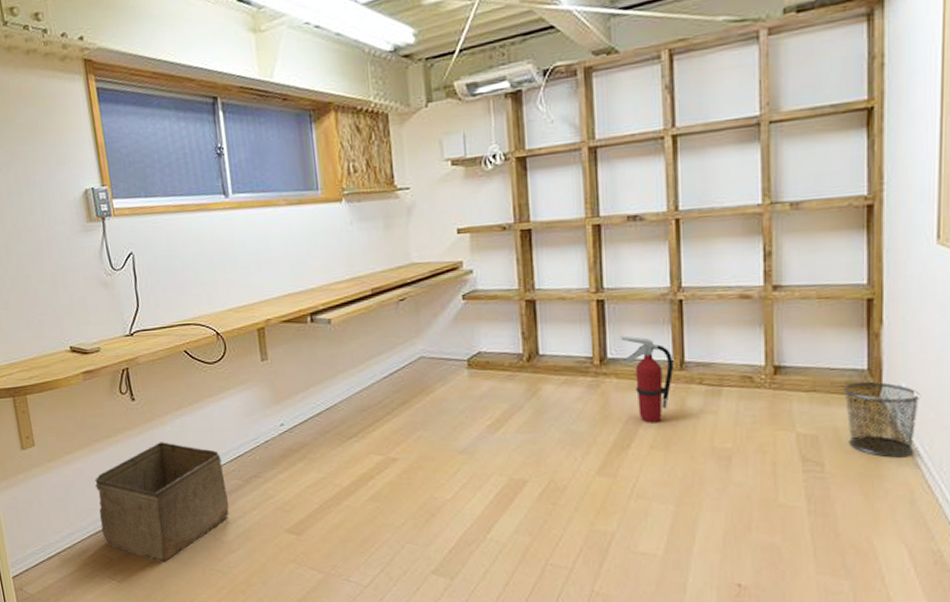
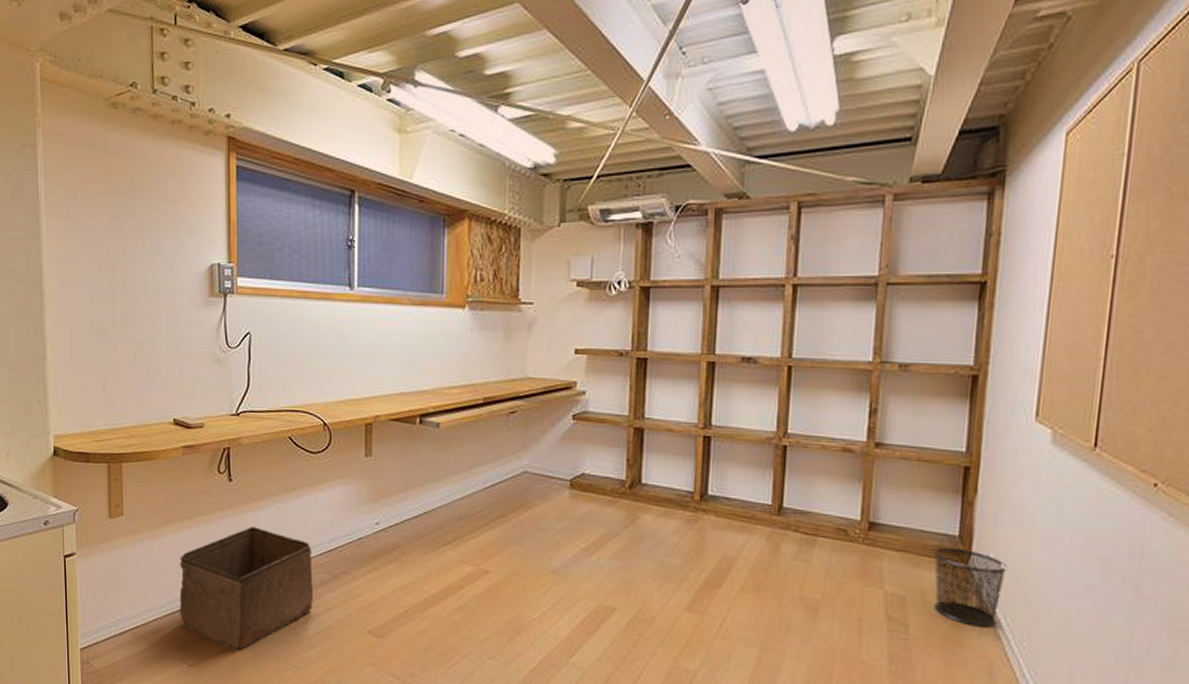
fire extinguisher: present [620,335,674,423] -> none [723,474,773,565]

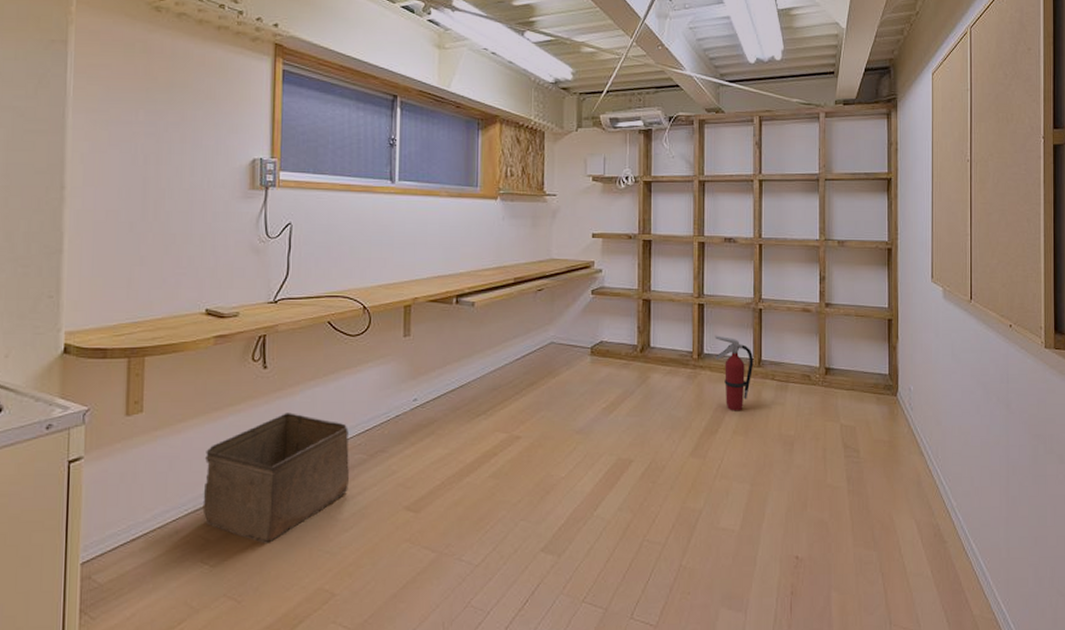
fire extinguisher: none [723,474,773,565] -> present [715,335,754,411]
waste bin: present [933,547,1008,628] -> none [872,384,924,447]

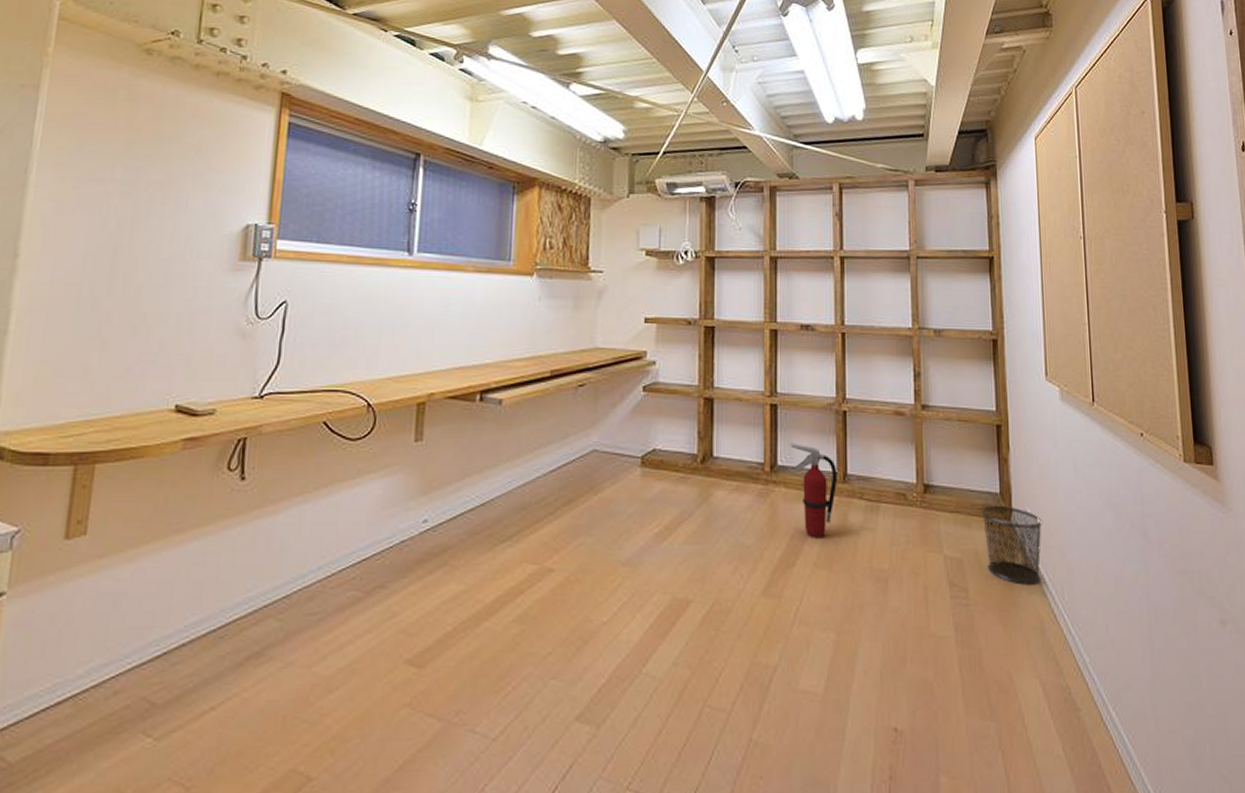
storage bin: present [202,413,349,545] -> none [150,536,341,710]
waste bin: none [872,384,924,447] -> present [981,505,1043,585]

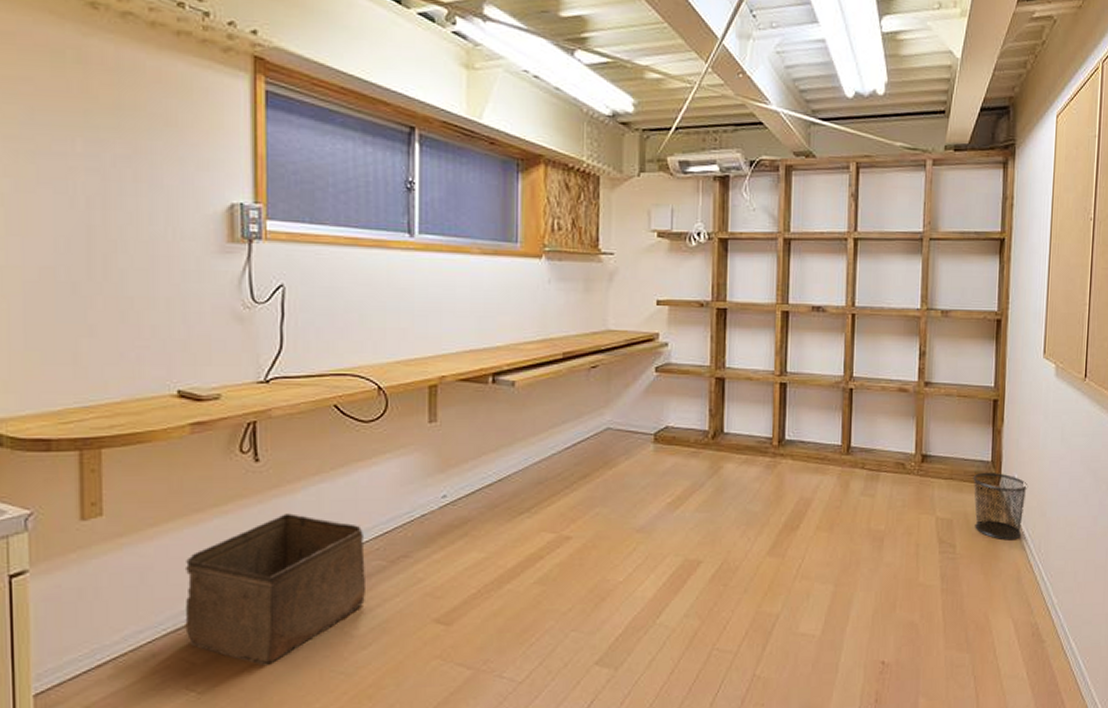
storage bin: none [150,536,341,710] -> present [184,513,365,667]
fire extinguisher: present [790,443,838,539] -> none [798,419,842,505]

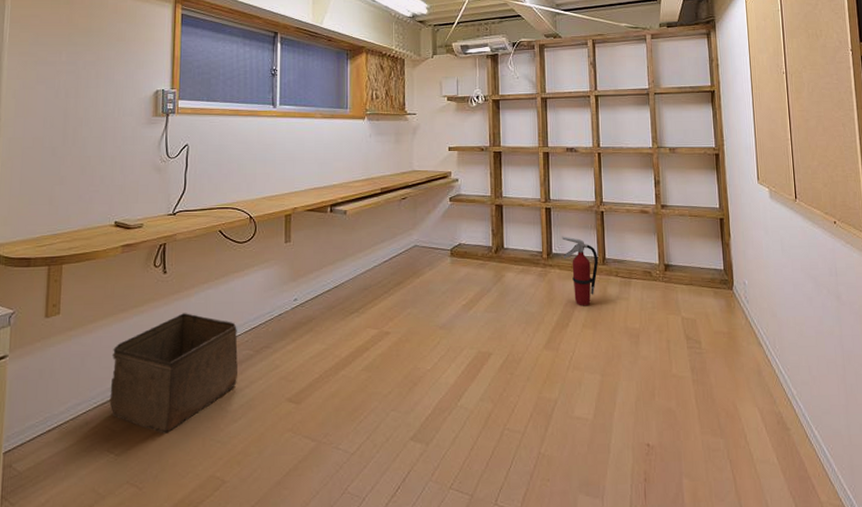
fire extinguisher: none [798,419,842,505] -> present [562,236,599,306]
waste bin: present [973,472,1028,541] -> none [709,278,758,338]

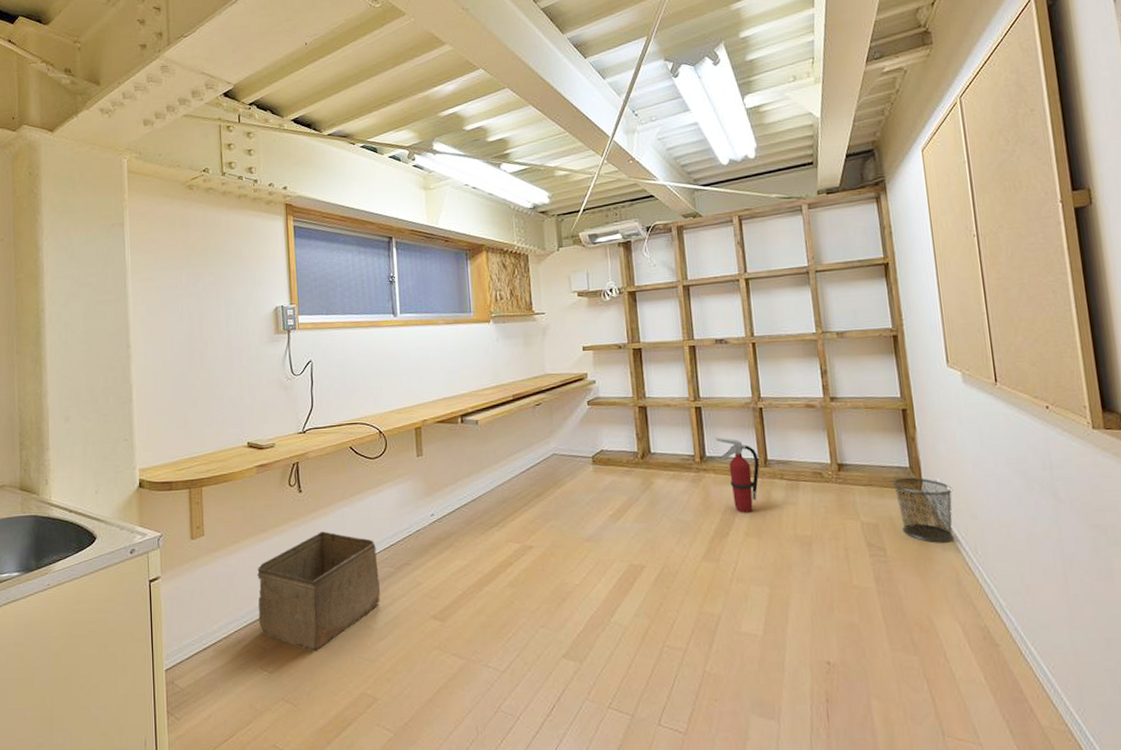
waste bin: none [709,278,758,338] -> present [893,477,955,543]

